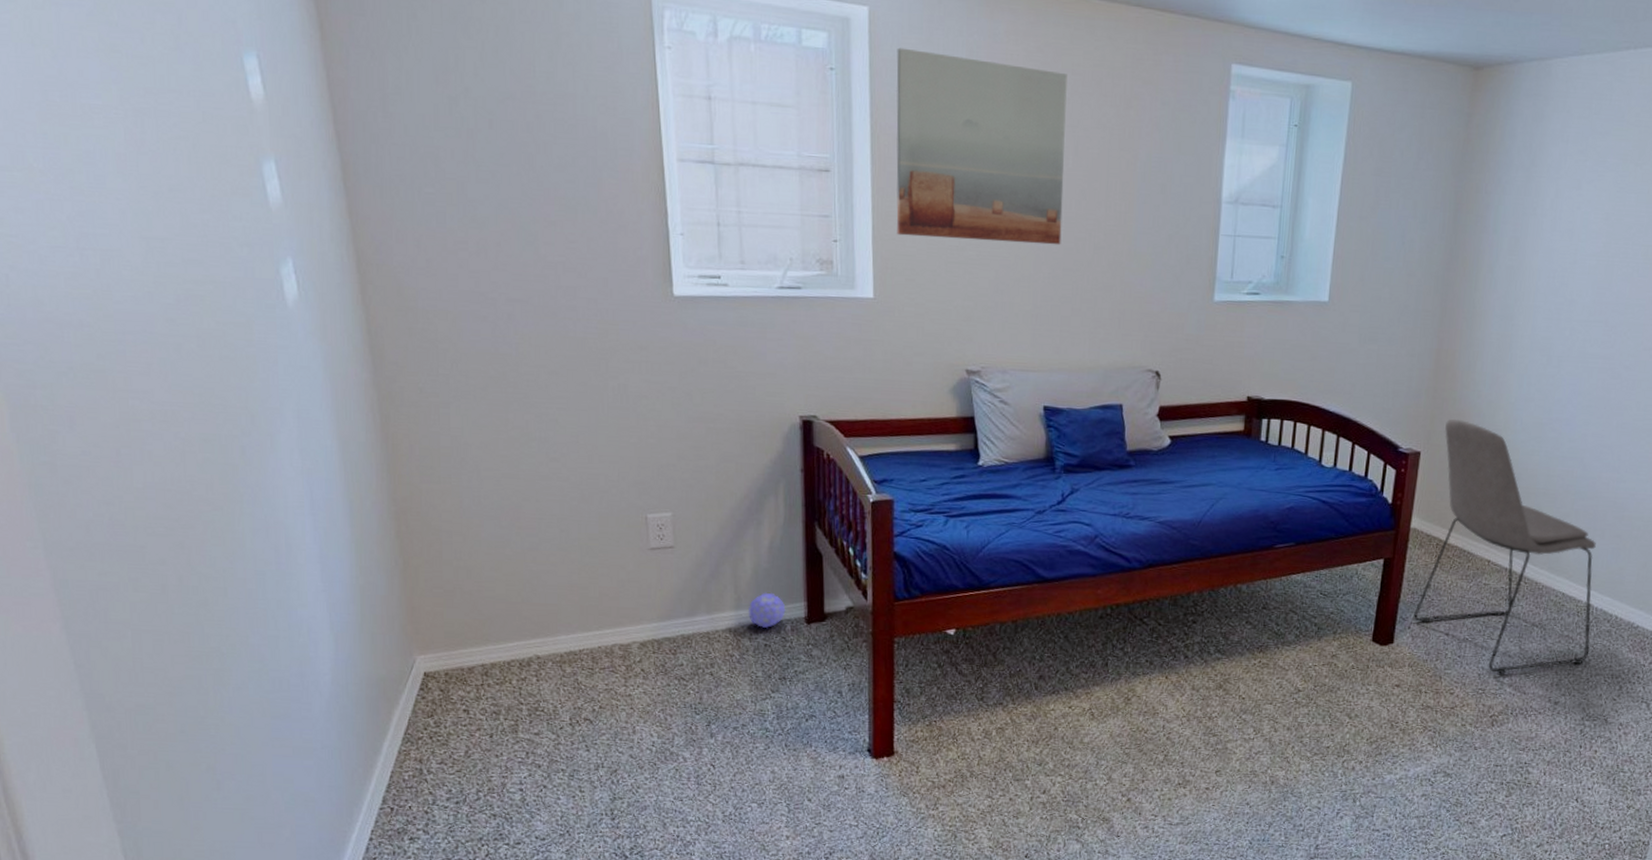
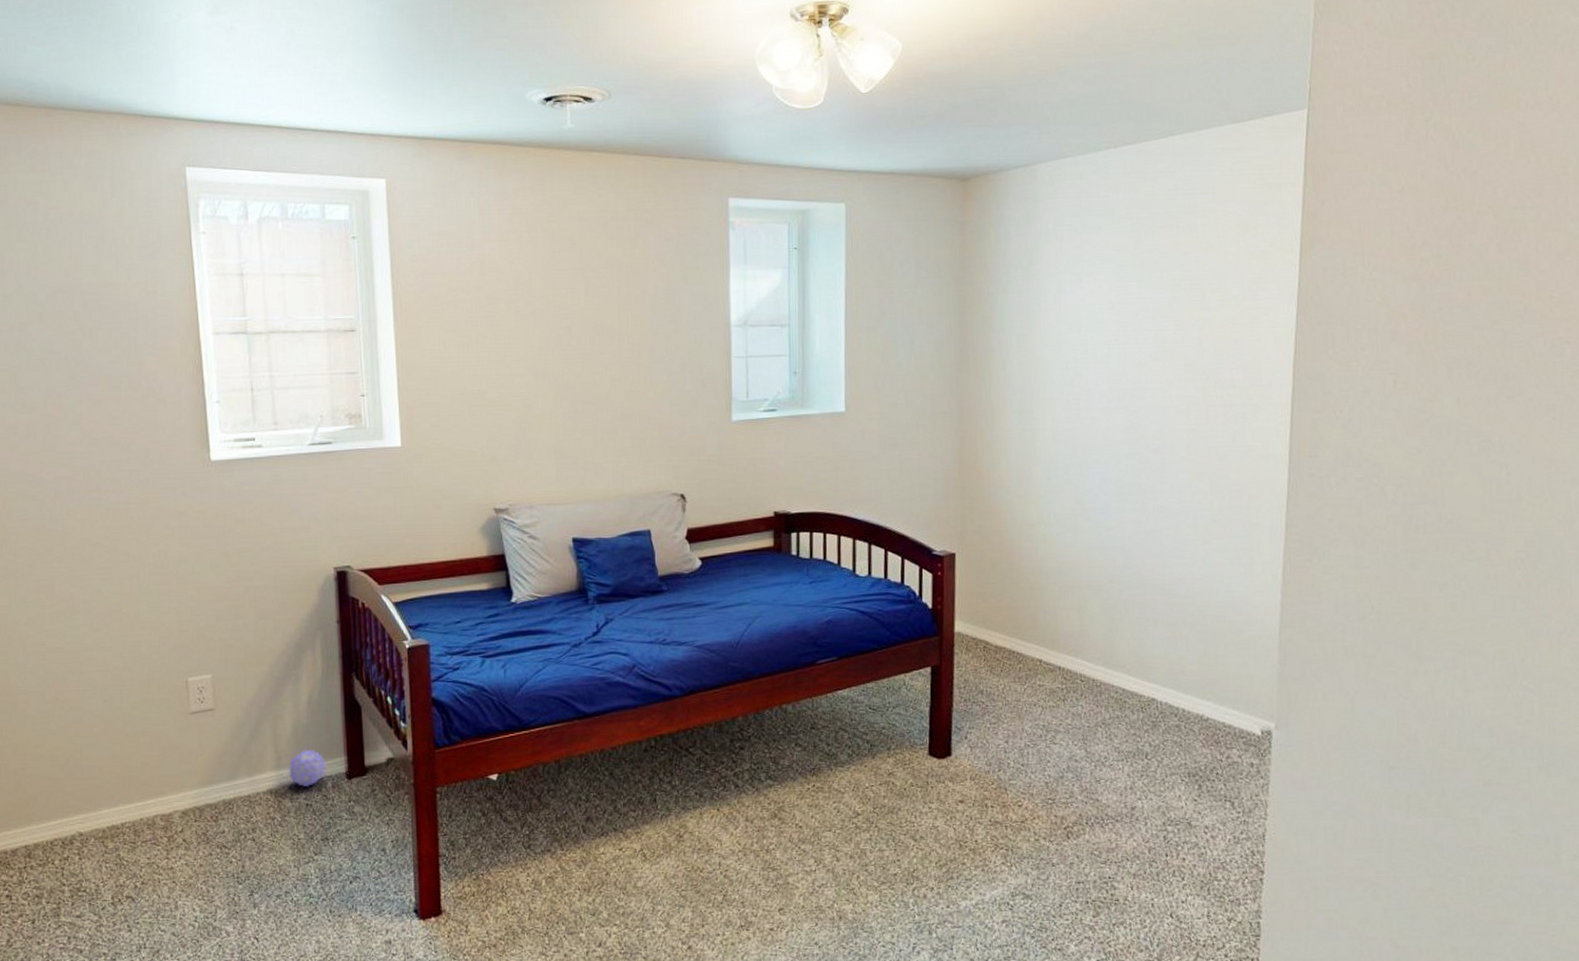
wall art: present [896,47,1067,245] -> none [413,212,579,385]
chair: present [1414,418,1596,674] -> none [969,517,1161,781]

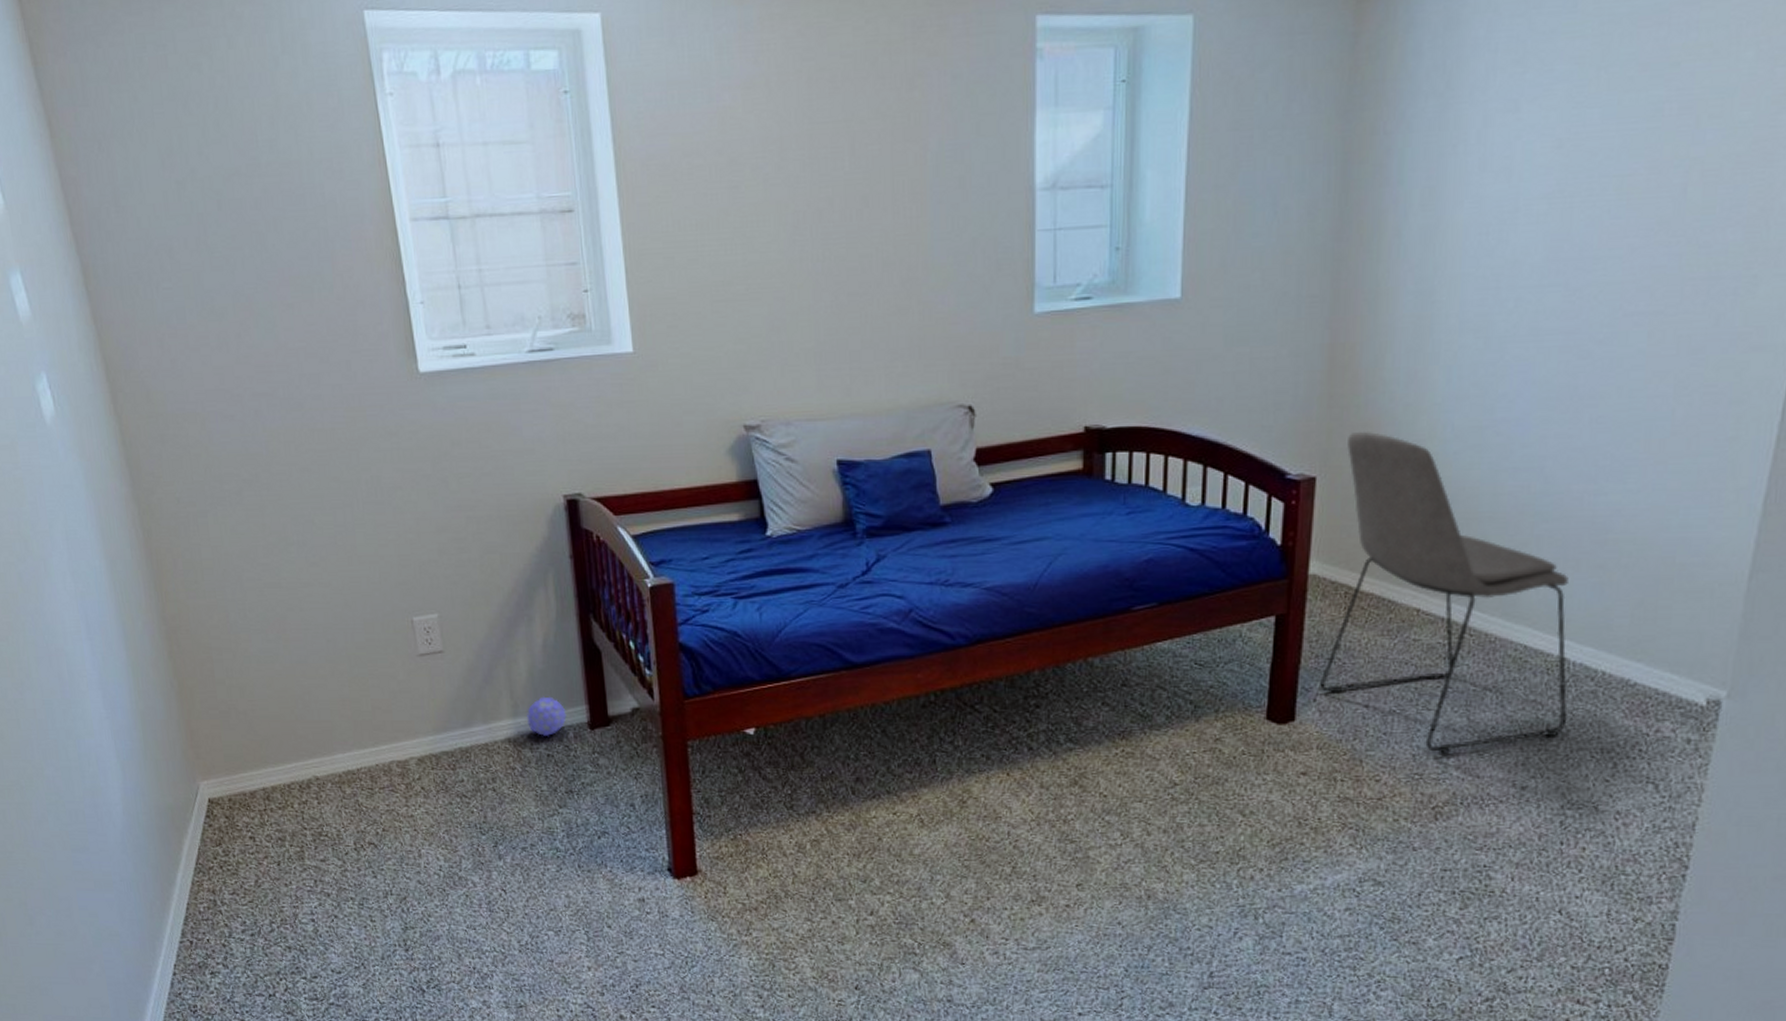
chair: none [969,517,1161,781] -> present [1320,430,1569,754]

